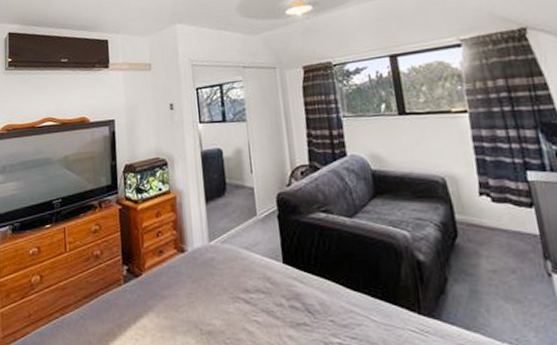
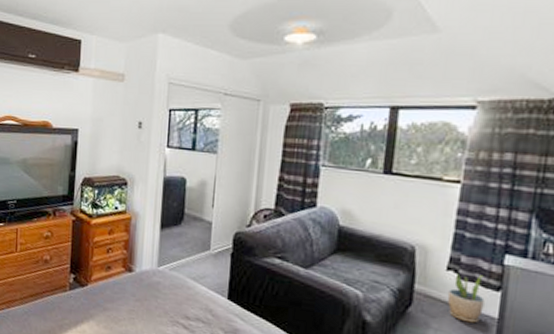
potted plant: none [486,195,525,244] -> present [447,274,485,323]

